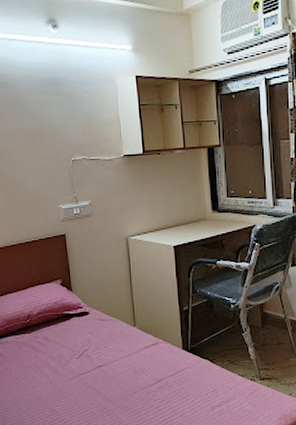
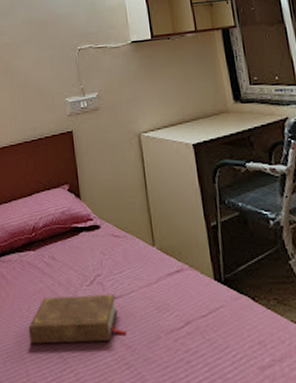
book: none [24,363,109,403] -> present [28,294,127,344]

